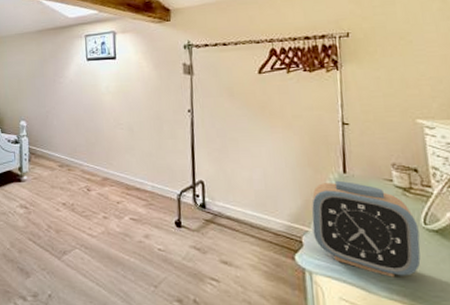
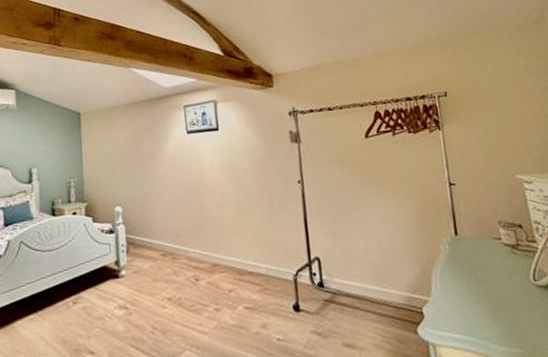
alarm clock: present [312,180,421,277] -> none [428,243,535,340]

